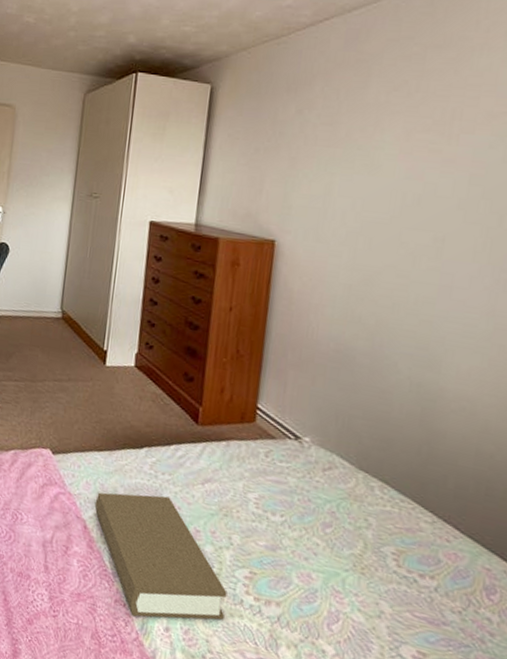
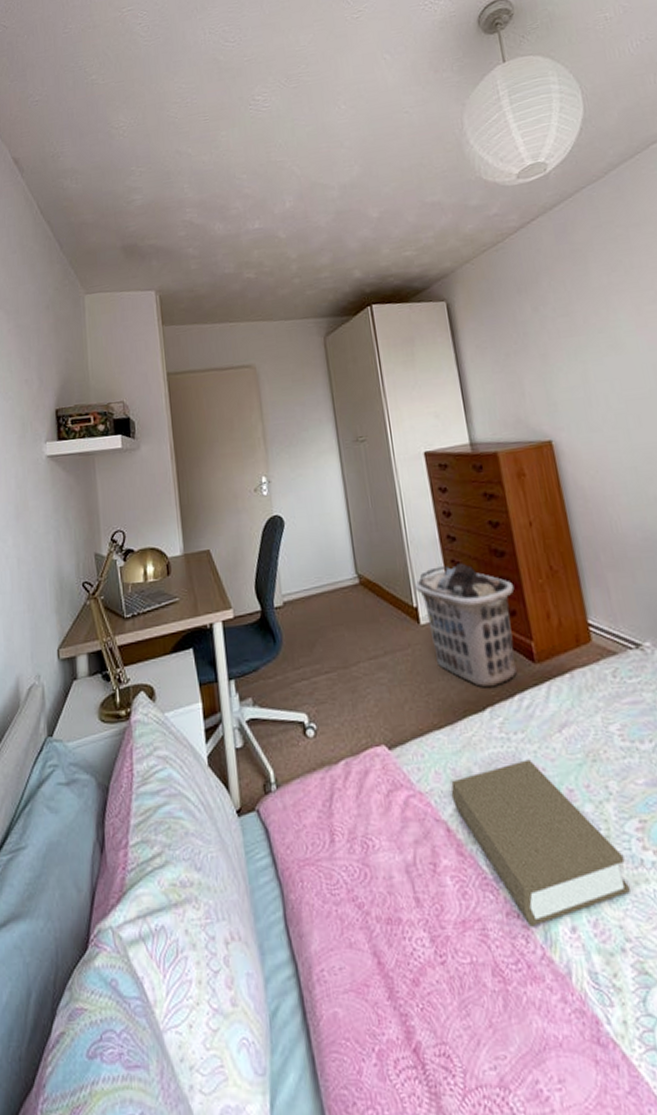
clothes hamper: none [109,322,199,433] -> present [414,563,517,688]

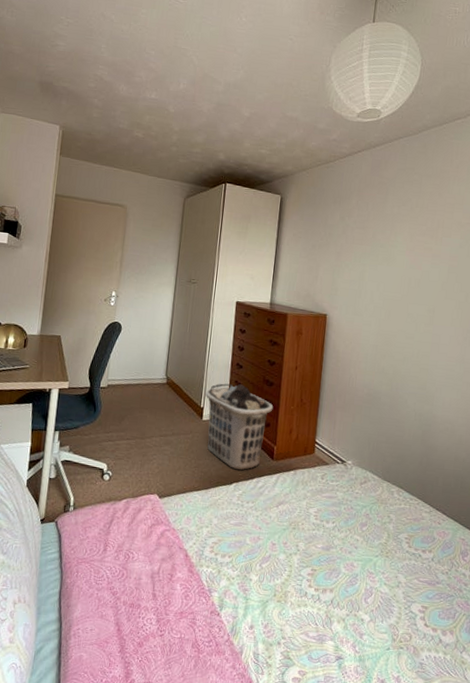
book: present [451,759,630,927] -> none [194,520,296,622]

